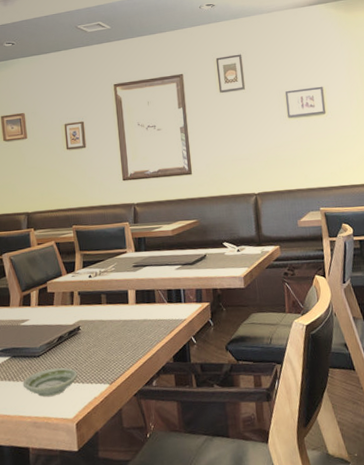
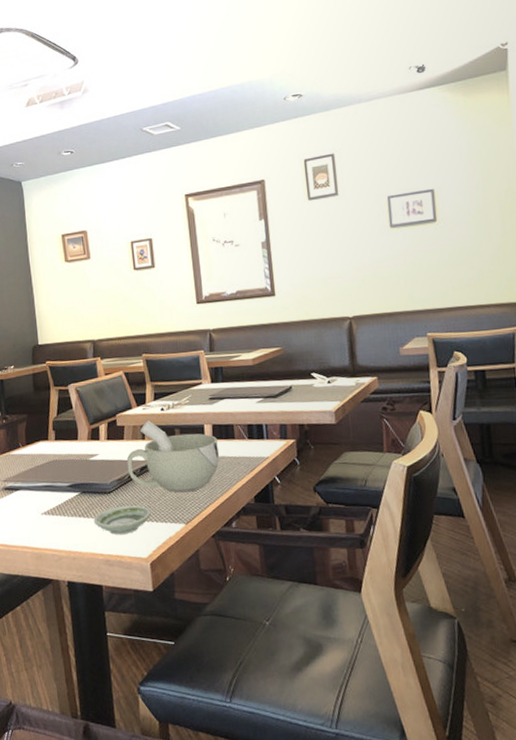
cup: none [56,287,142,355] -> present [126,420,220,493]

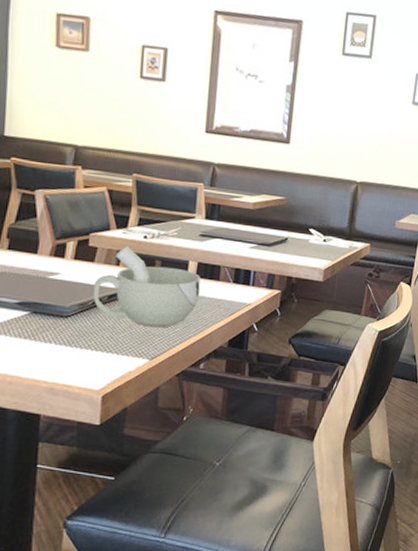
saucer: present [93,504,151,534] -> none [42,332,112,363]

